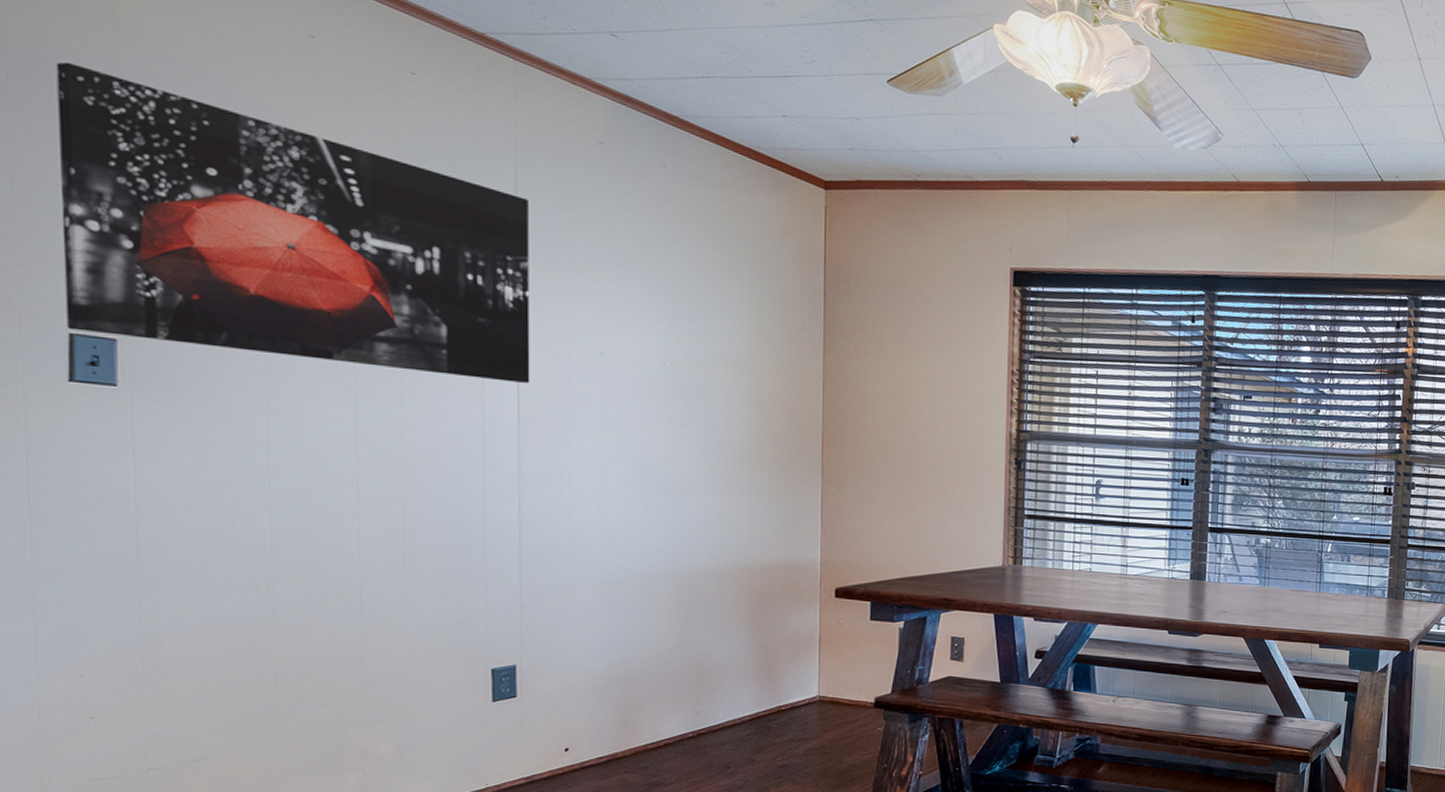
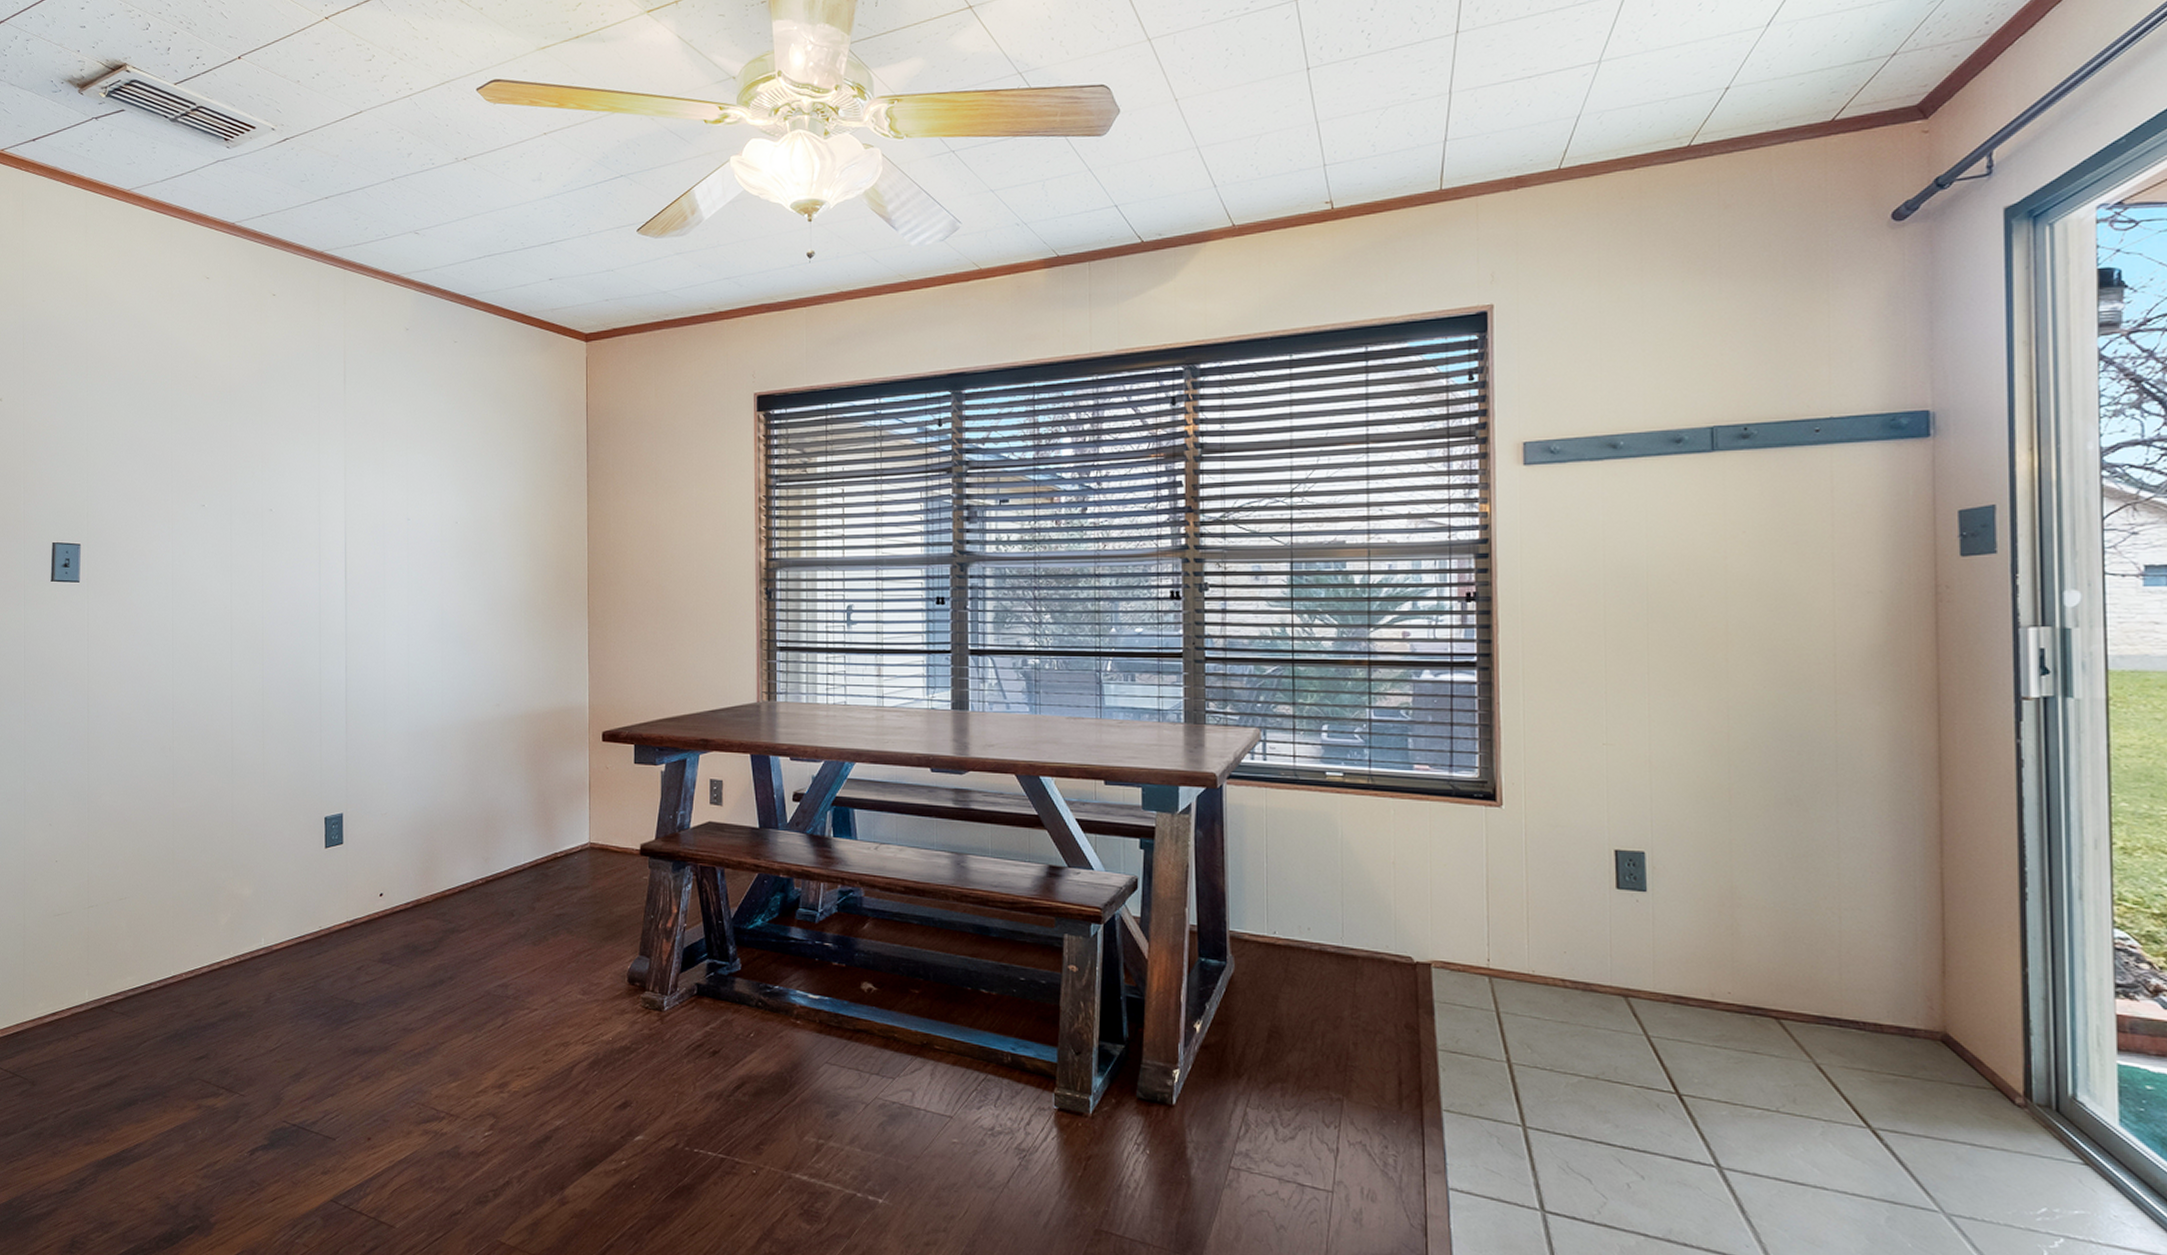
wall art: present [56,61,530,383] -> none [51,329,354,552]

